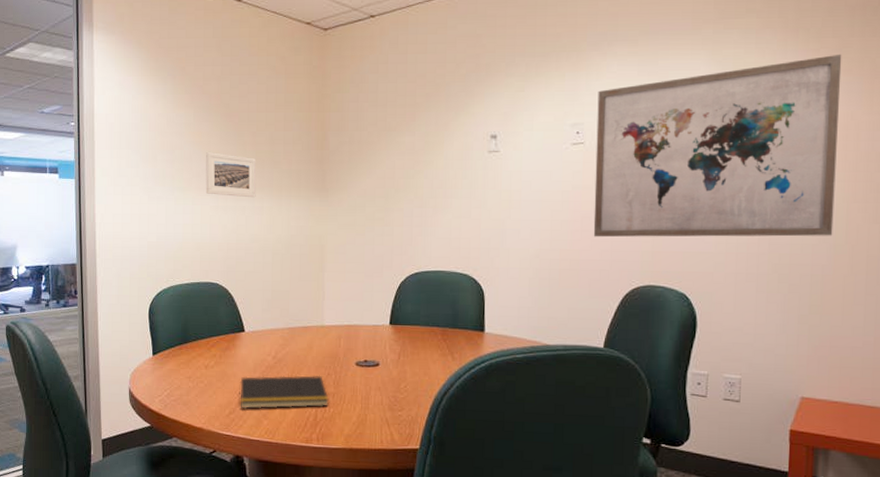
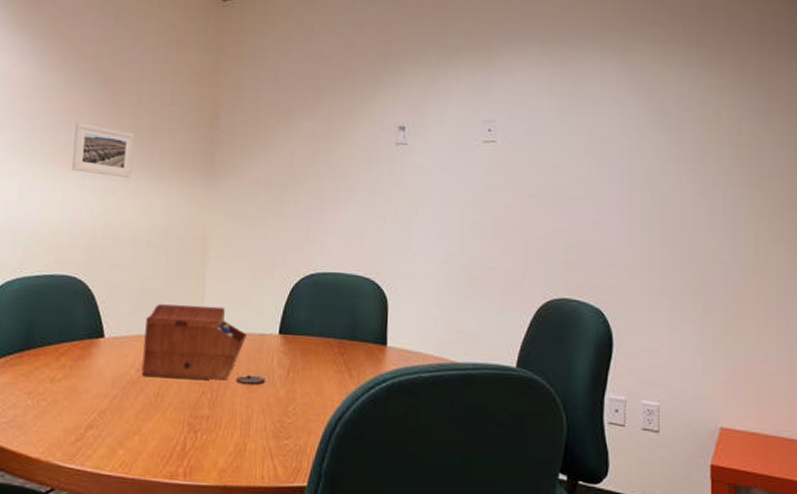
notepad: present [239,375,329,409] -> none [90,393,202,435]
sewing box: none [277,303,362,364] -> present [141,304,246,381]
wall art: present [593,54,842,238] -> none [505,71,743,254]

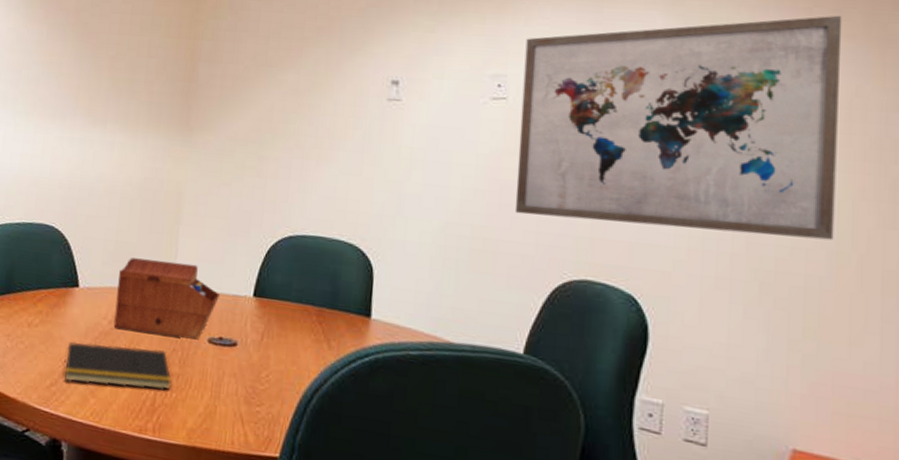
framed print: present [71,122,134,179] -> none [51,74,112,131]
notepad: none [90,393,202,435] -> present [64,341,172,390]
wall art: none [505,71,743,254] -> present [514,15,843,241]

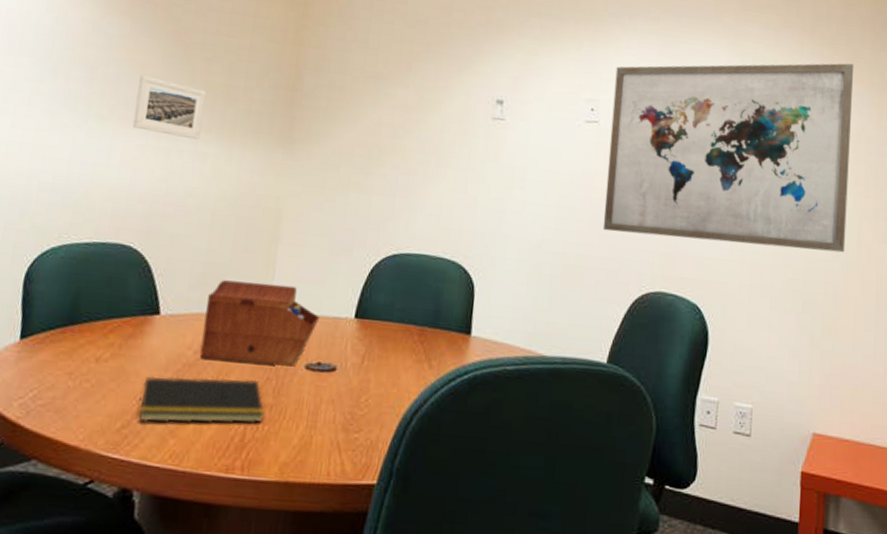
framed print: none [51,74,112,131] -> present [132,74,206,140]

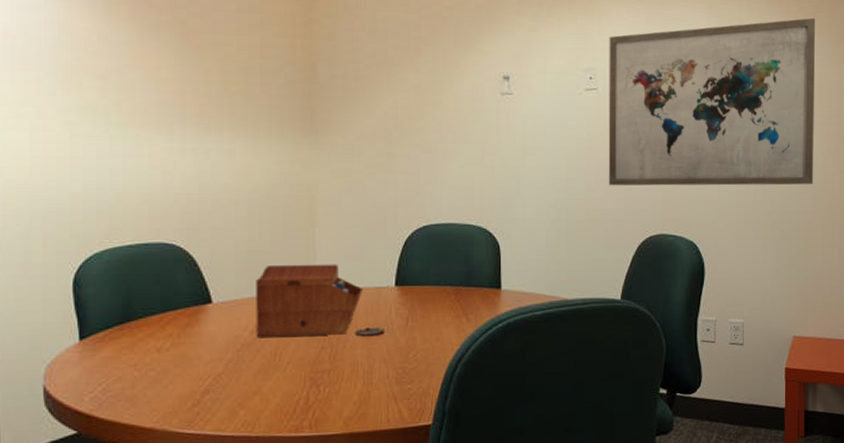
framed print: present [132,74,206,140] -> none [155,79,225,138]
notepad: present [139,376,264,424] -> none [205,349,323,399]

